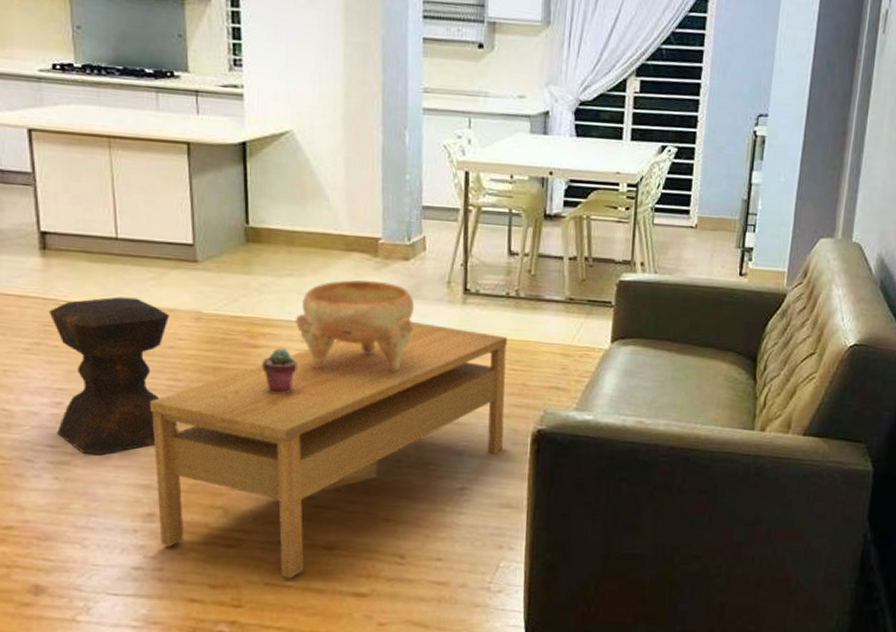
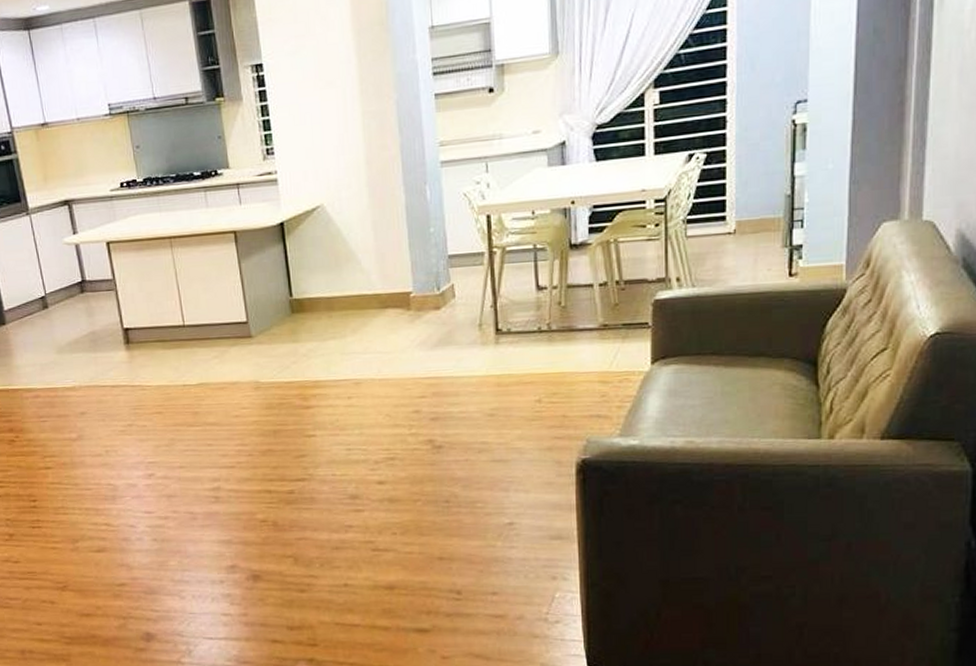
stool: present [48,296,179,454] -> none [136,376,250,517]
coffee table: present [151,321,507,579] -> none [224,366,548,618]
potted succulent: present [262,348,297,395] -> none [315,406,347,449]
decorative bowl: present [296,279,415,372] -> none [341,332,452,422]

